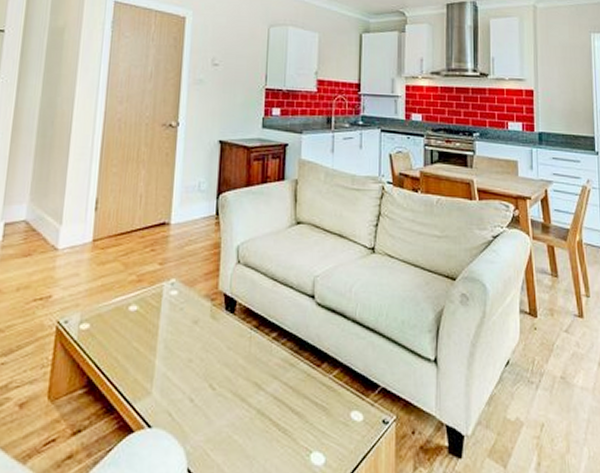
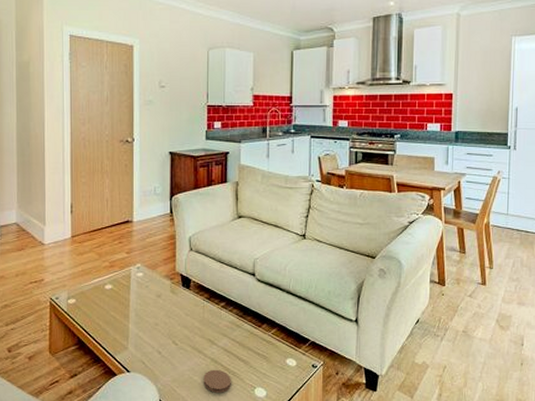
coaster: none [245,425,281,459] -> present [203,369,231,393]

